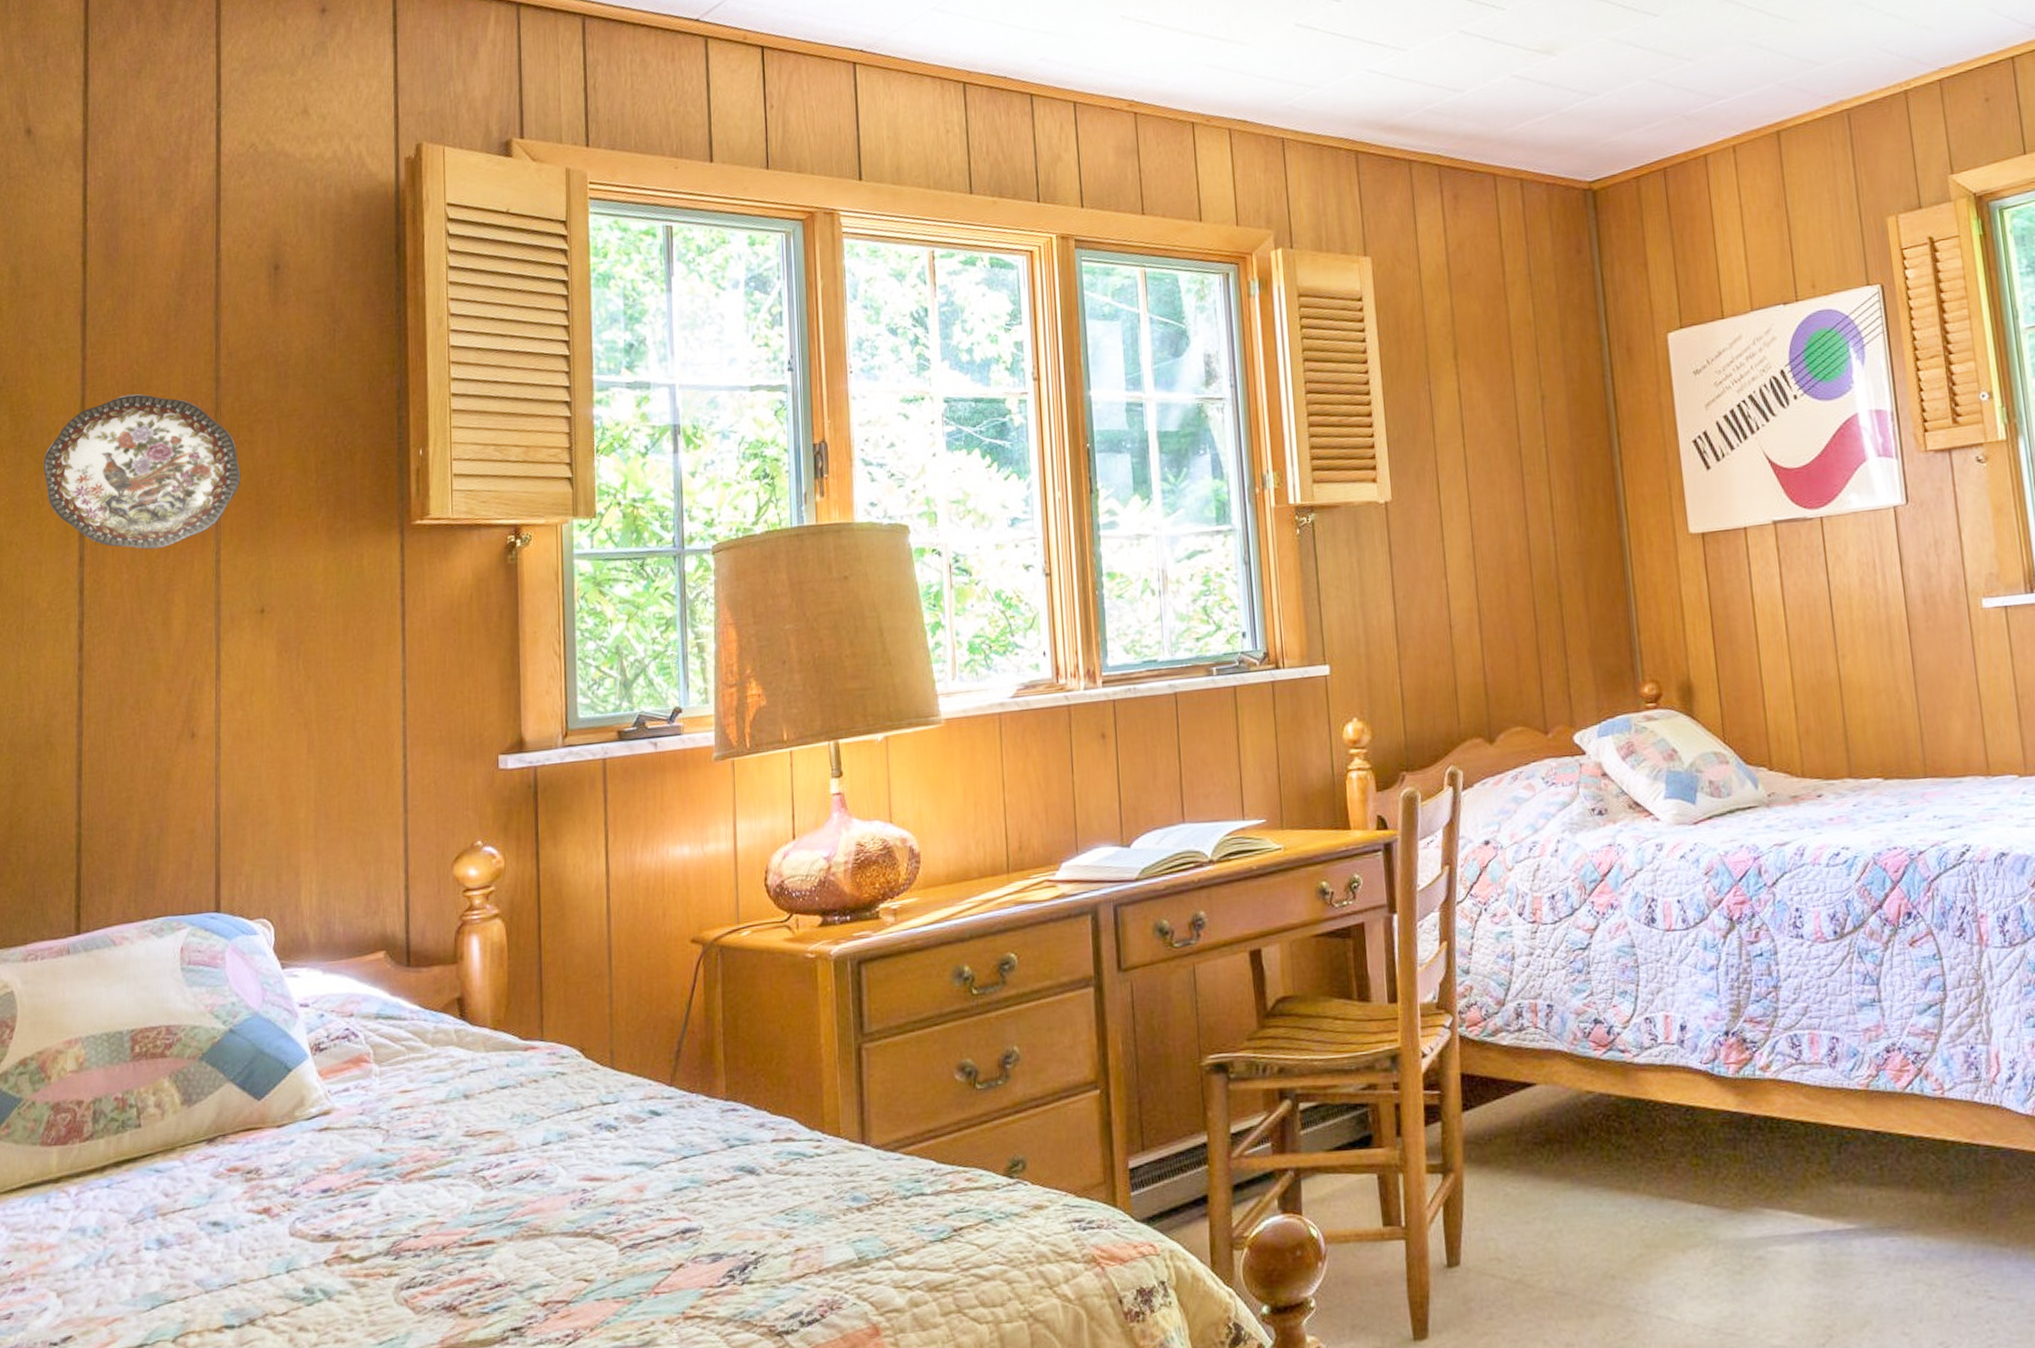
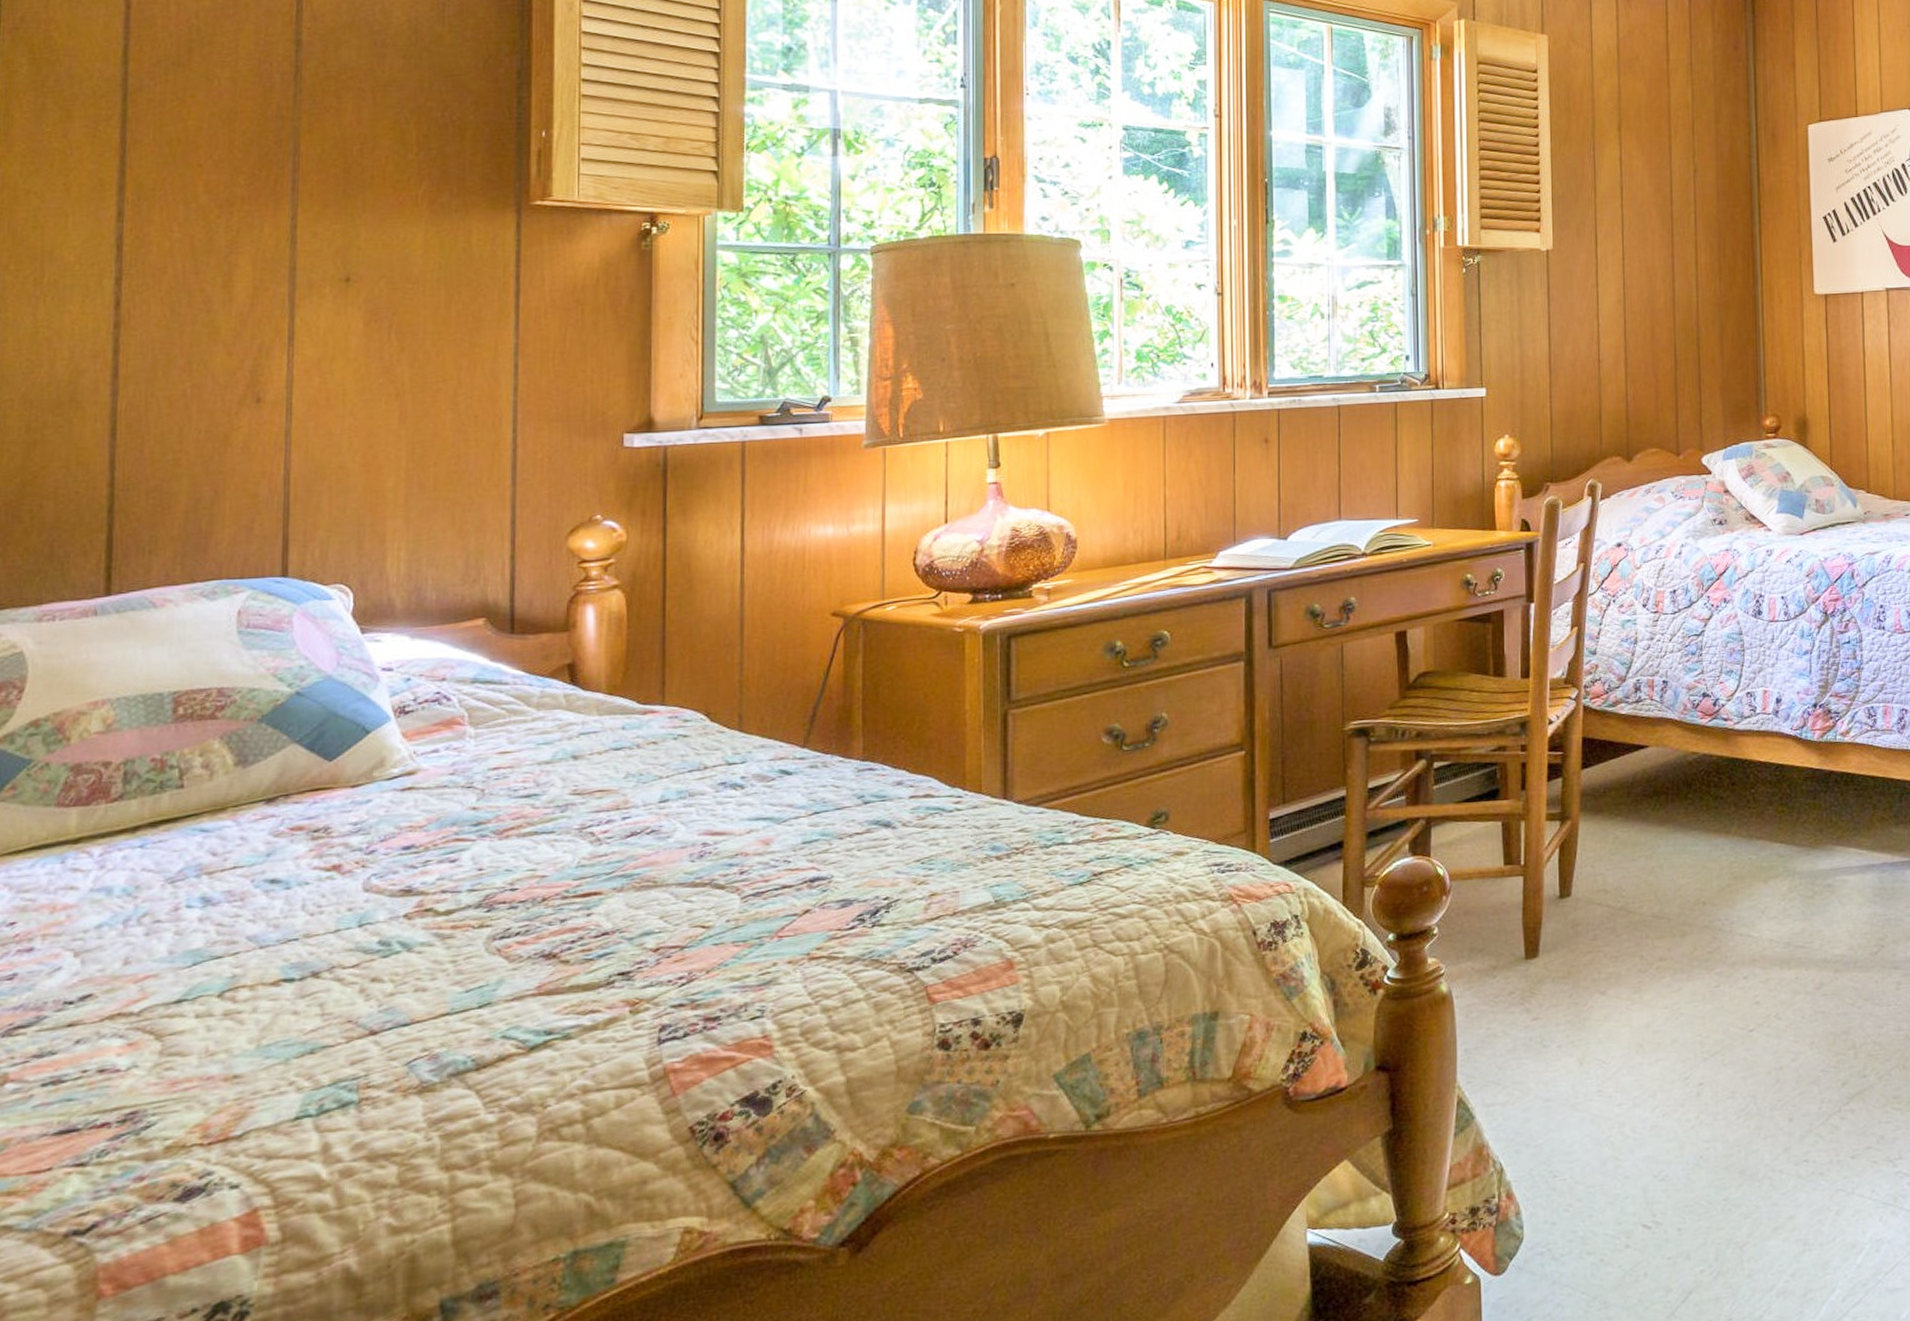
decorative plate: present [43,394,241,550] -> none [72,48,325,209]

